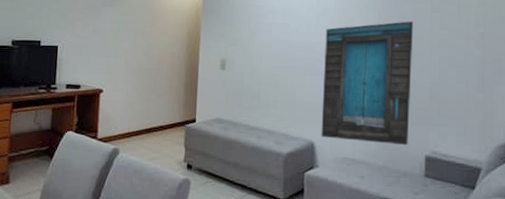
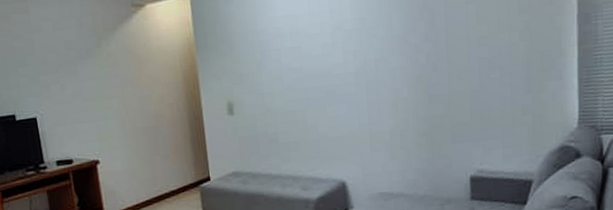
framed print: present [321,21,414,146] -> none [344,20,450,175]

